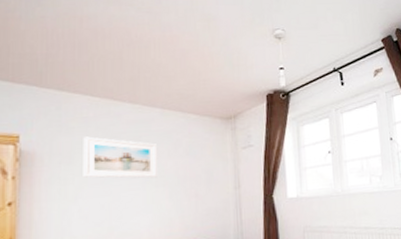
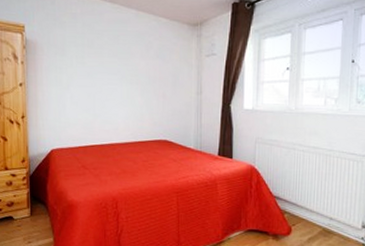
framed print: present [83,136,158,178] -> none [73,31,133,76]

